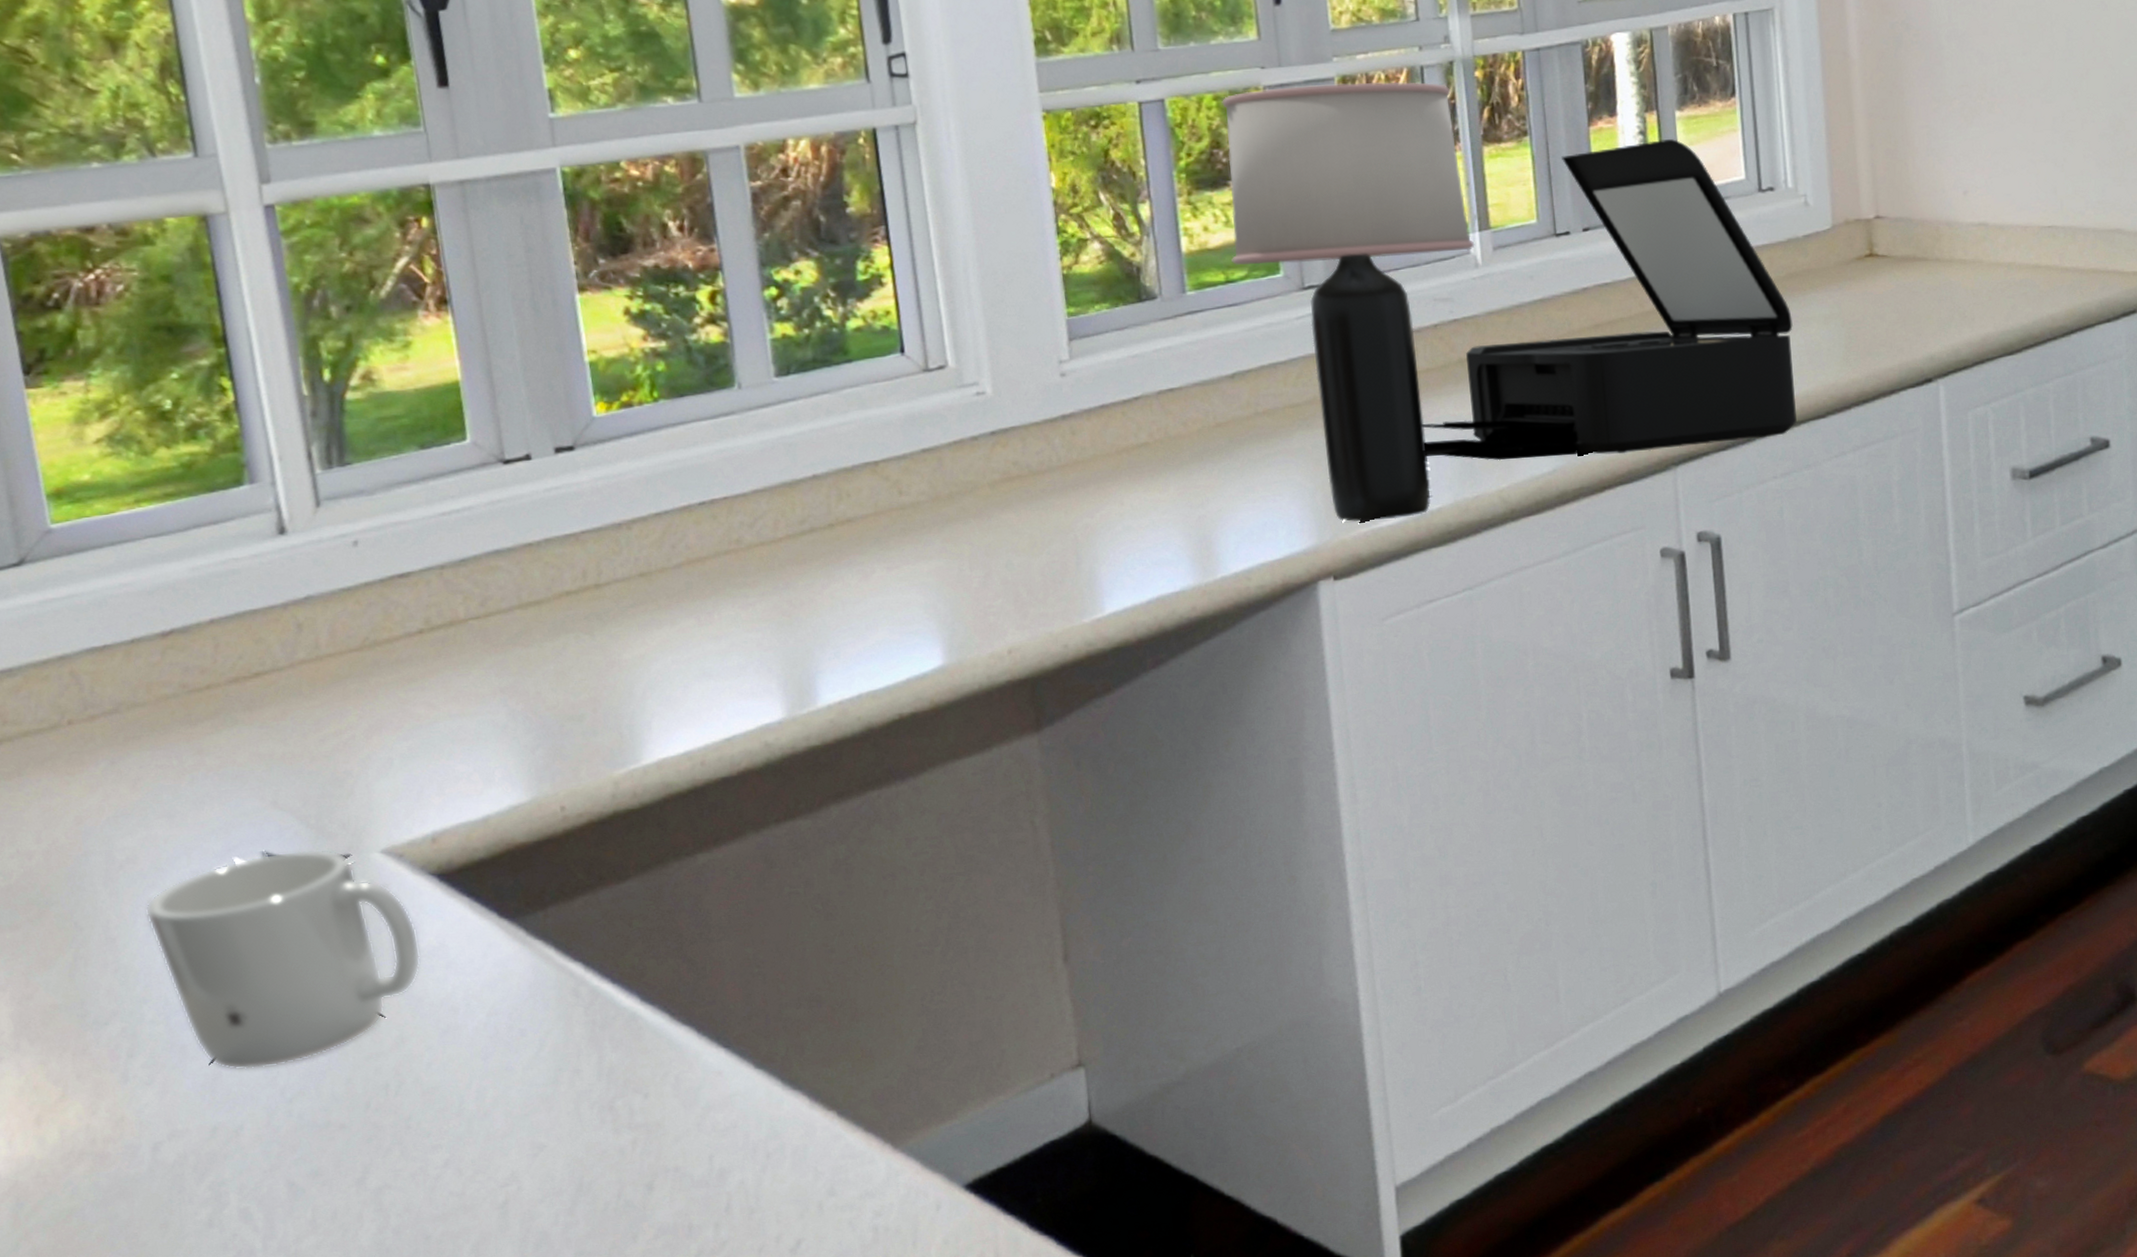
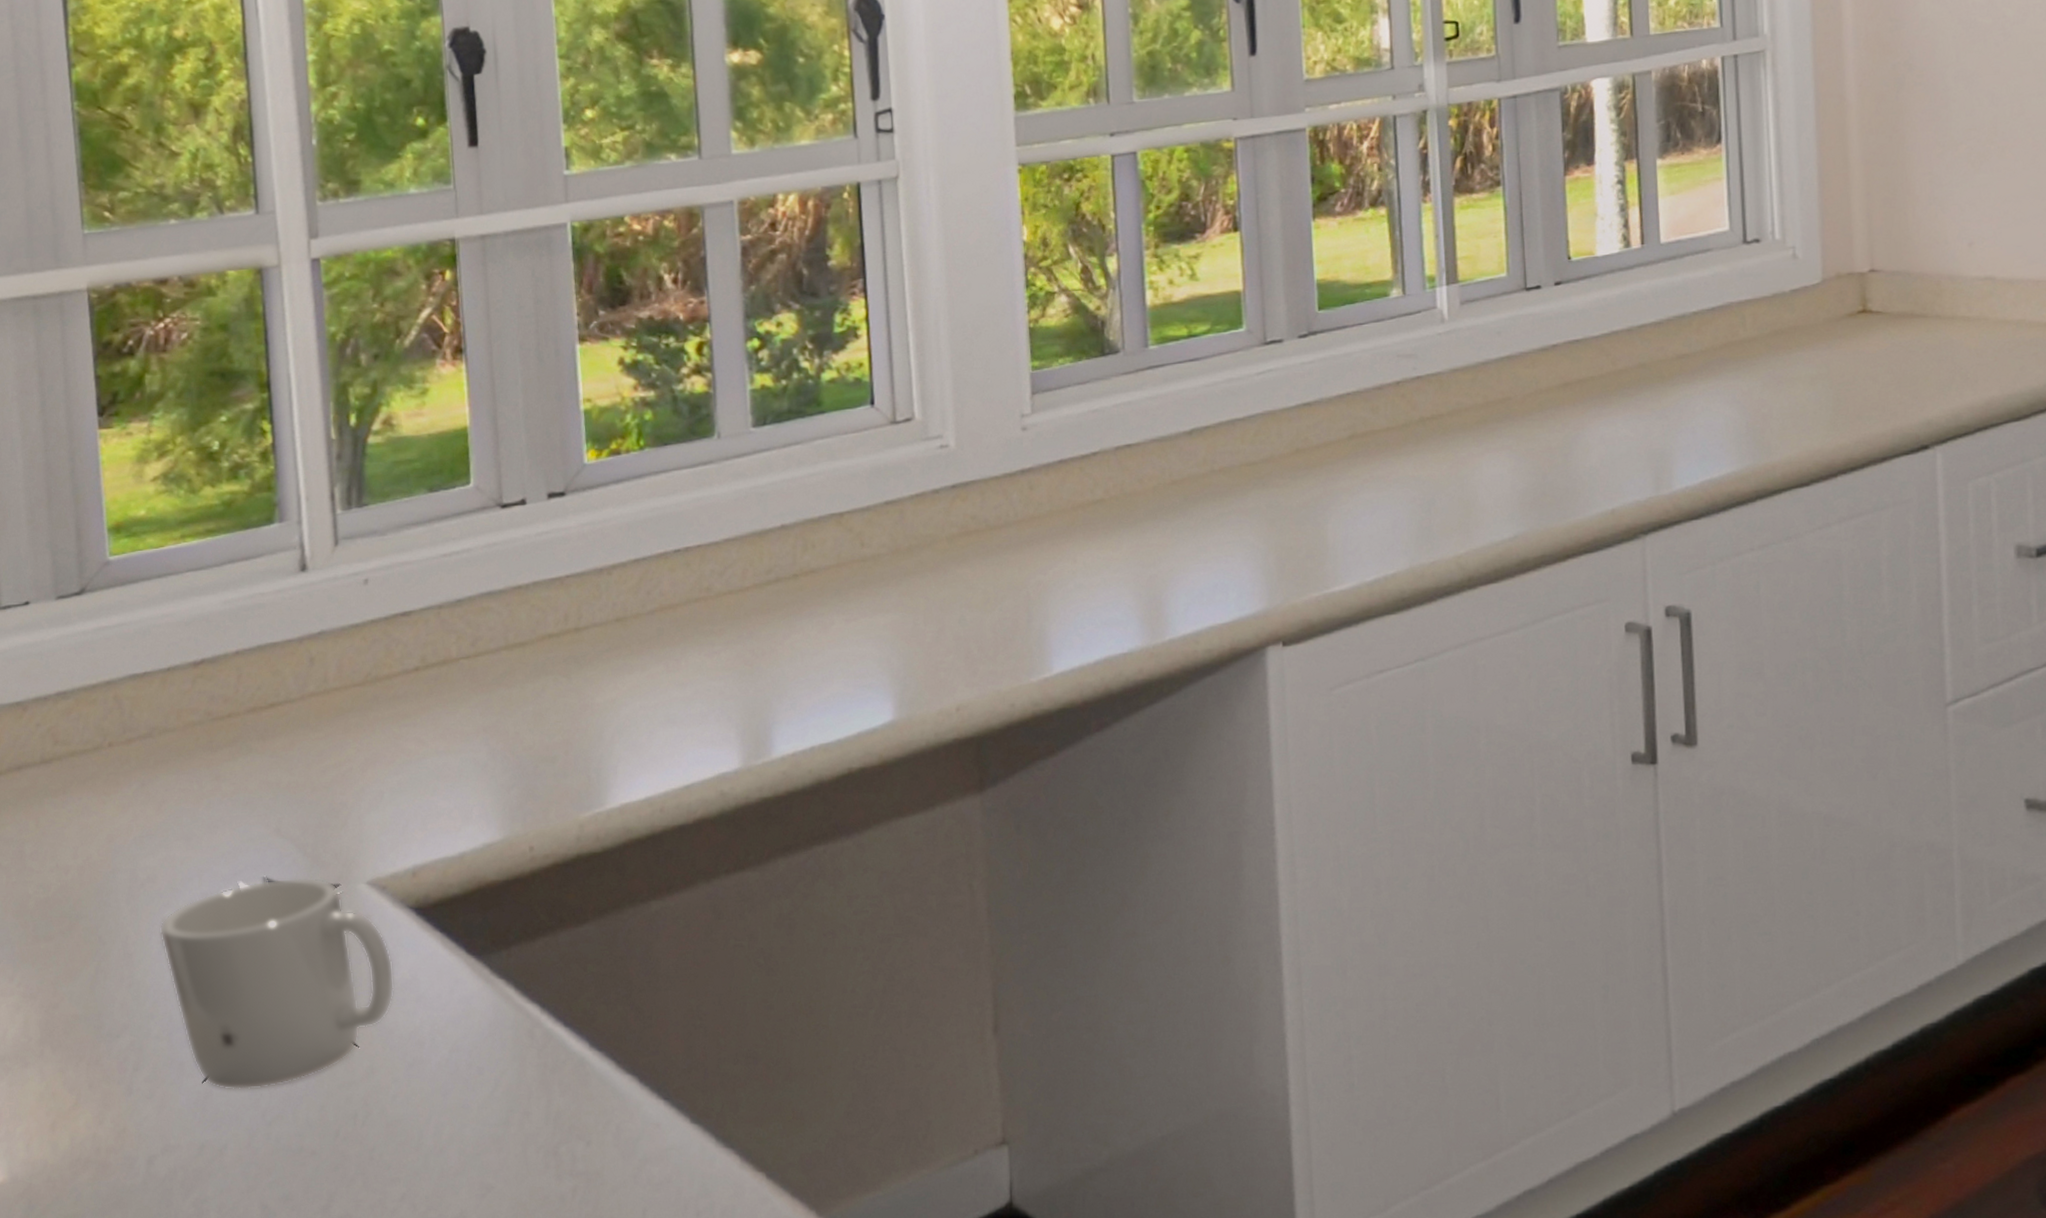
table lamp: present [1222,81,1475,522] -> none [1193,131,1442,586]
printer: present [1422,139,1797,461] -> none [1380,188,1777,525]

